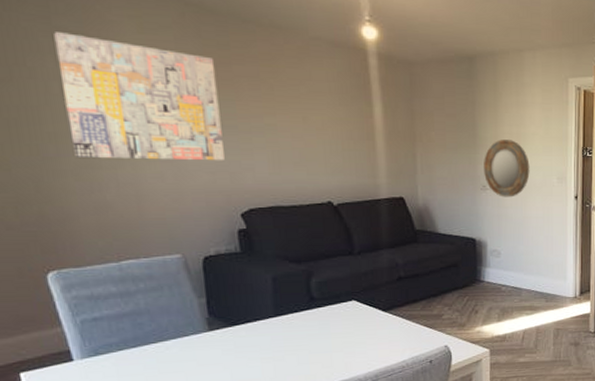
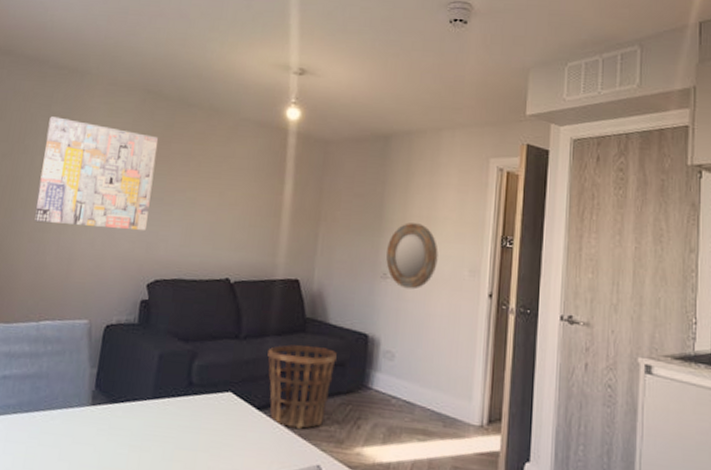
basket: none [384,254,449,321] -> present [268,345,337,429]

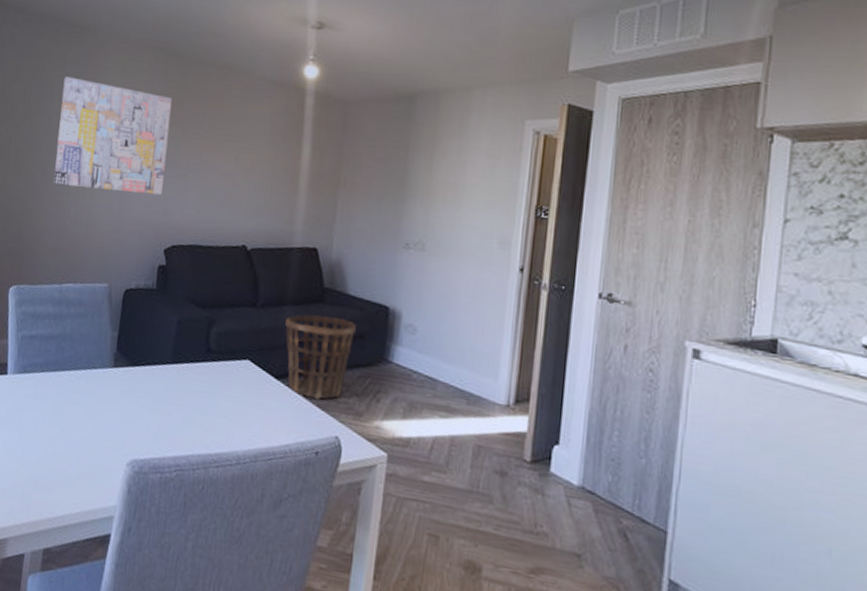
home mirror: present [385,223,438,290] -> none [408,190,466,261]

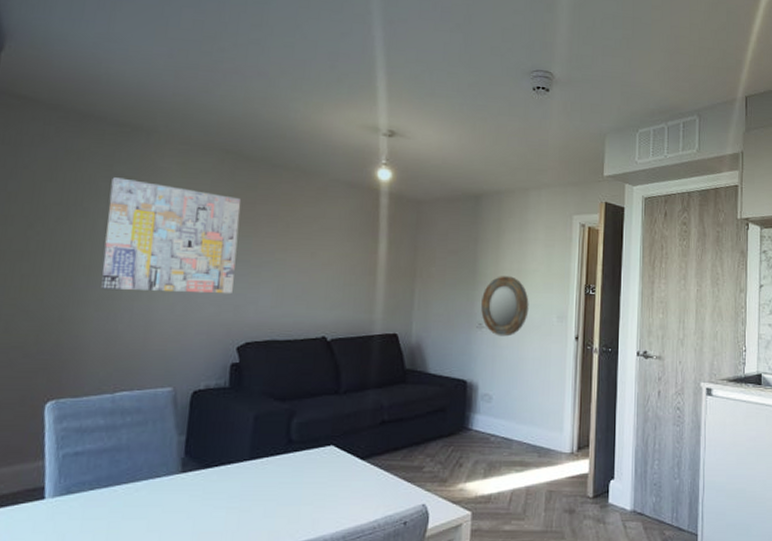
basket: present [285,314,356,399] -> none [369,396,437,472]
home mirror: none [408,190,466,261] -> present [480,276,529,337]

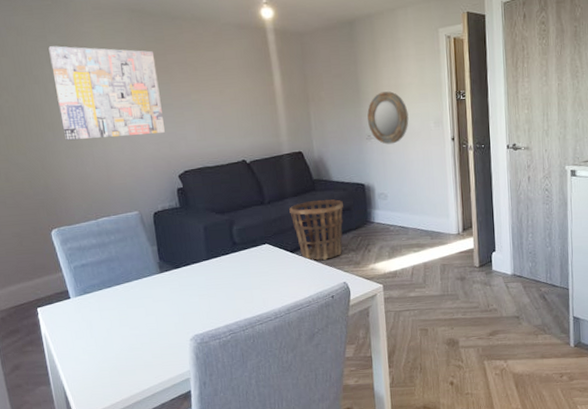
basket: none [369,396,437,472] -> present [289,199,343,261]

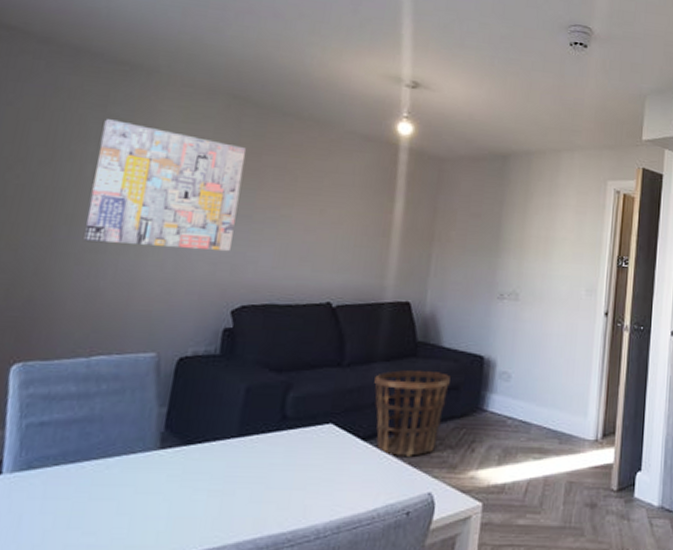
home mirror: present [367,91,409,145] -> none [503,243,556,310]

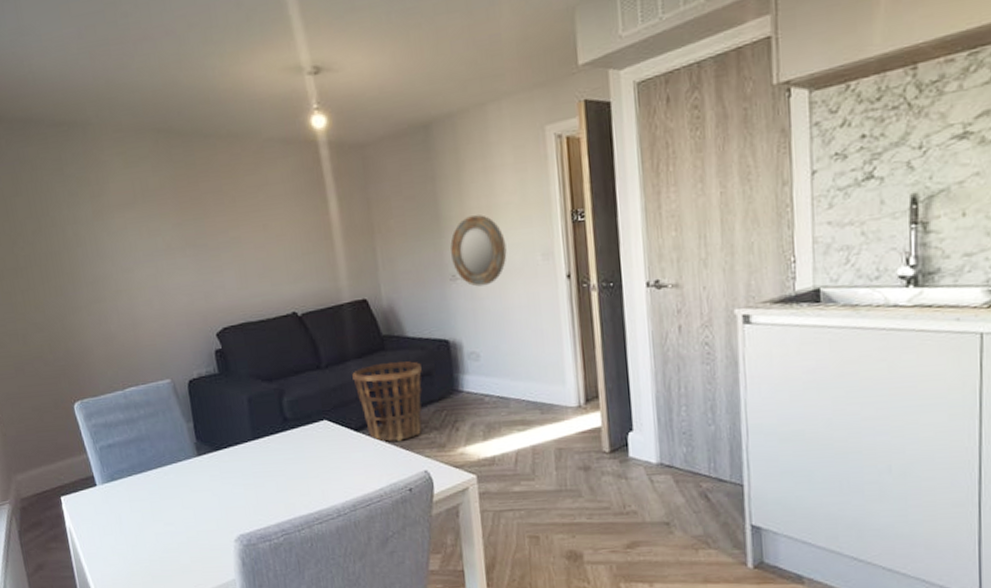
wall art: present [84,119,247,252] -> none [65,179,199,293]
home mirror: none [503,243,556,310] -> present [450,215,507,287]

